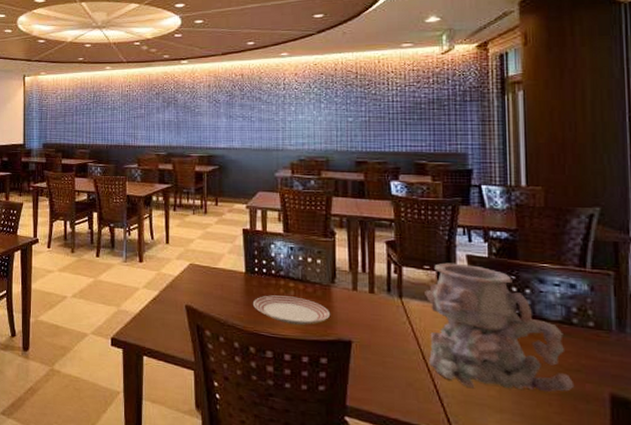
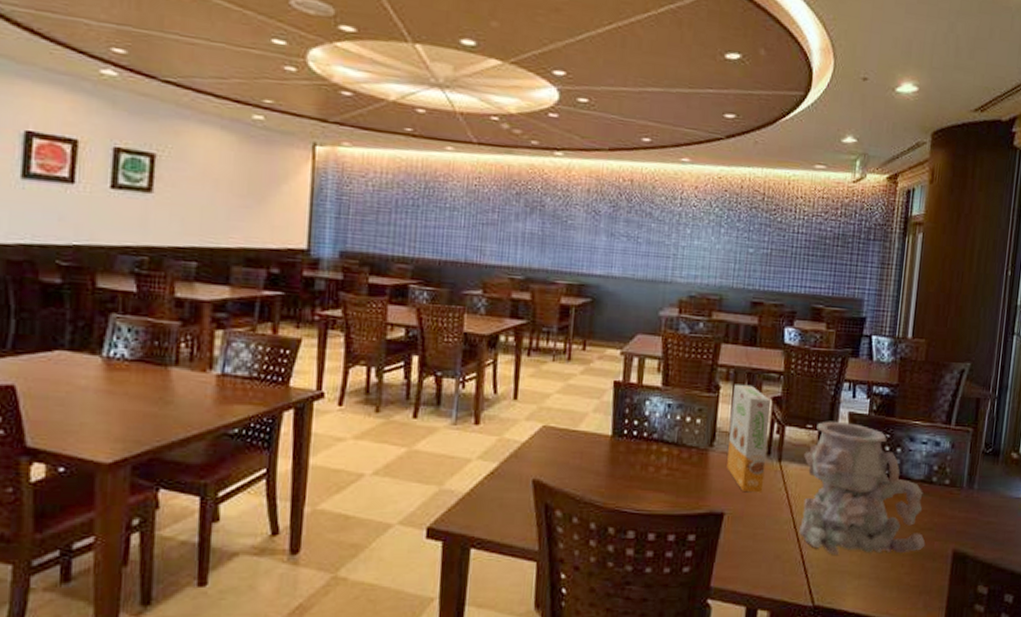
dinner plate: present [252,295,331,325] -> none [616,463,705,497]
cereal box: none [348,230,387,325] -> present [727,384,772,493]

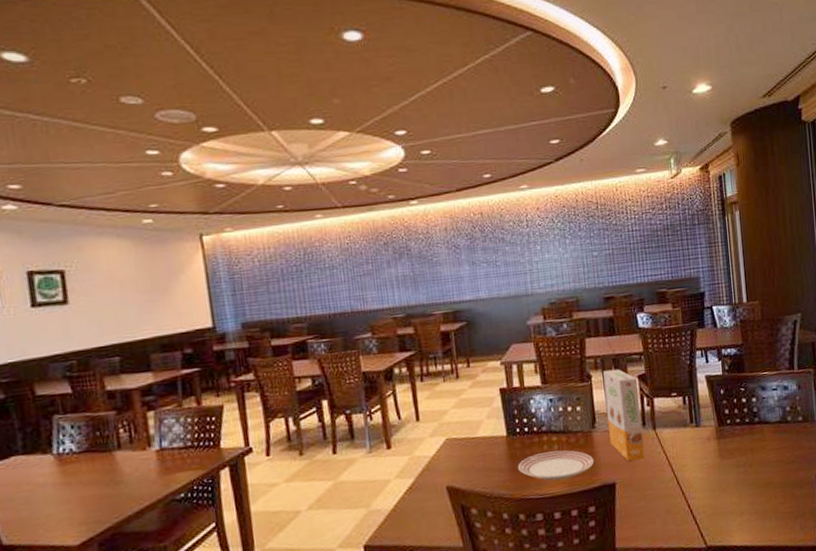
dinner plate: none [616,463,705,497] -> present [517,450,595,481]
vase: present [799,421,926,555] -> none [674,384,792,500]

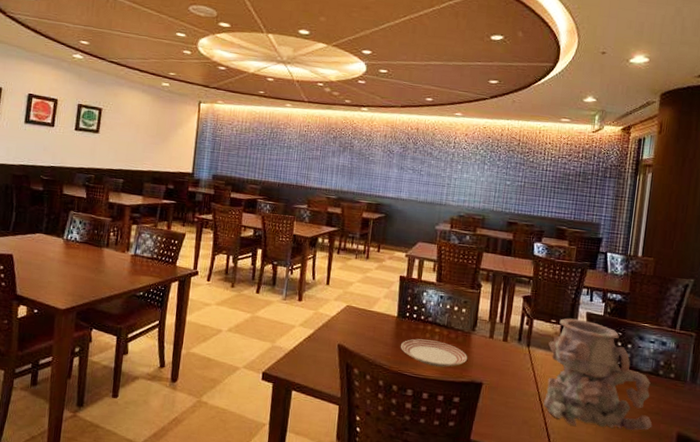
cereal box: present [603,369,645,462] -> none [485,284,523,370]
vase: none [674,384,792,500] -> present [543,318,653,431]

